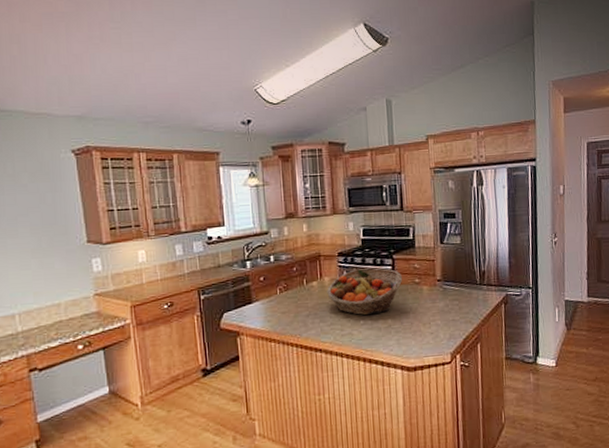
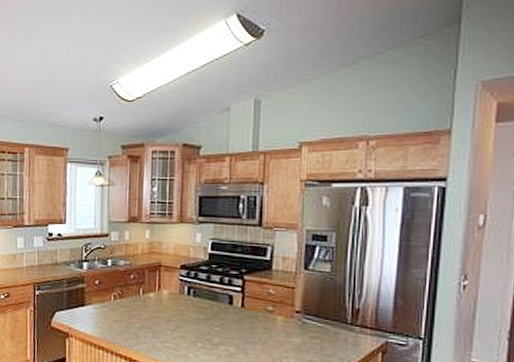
fruit basket: present [327,268,403,316] -> none [164,286,253,339]

